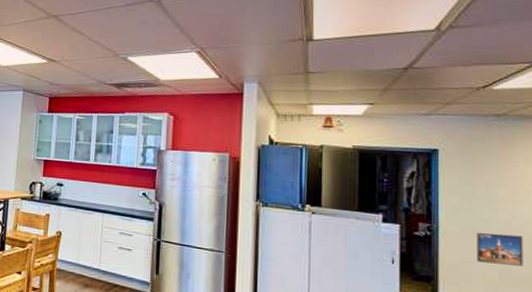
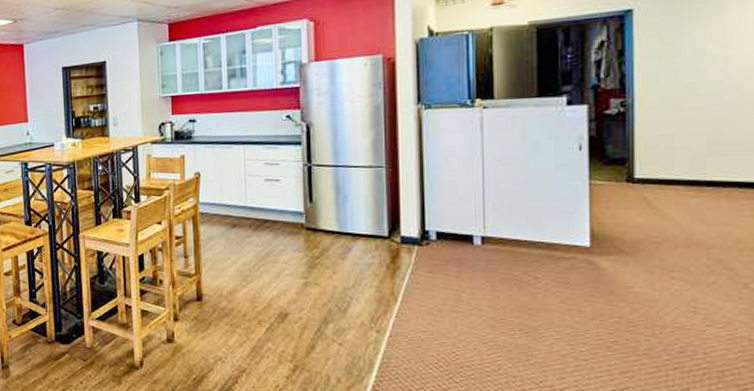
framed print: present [477,232,524,267] -> none [680,95,737,133]

